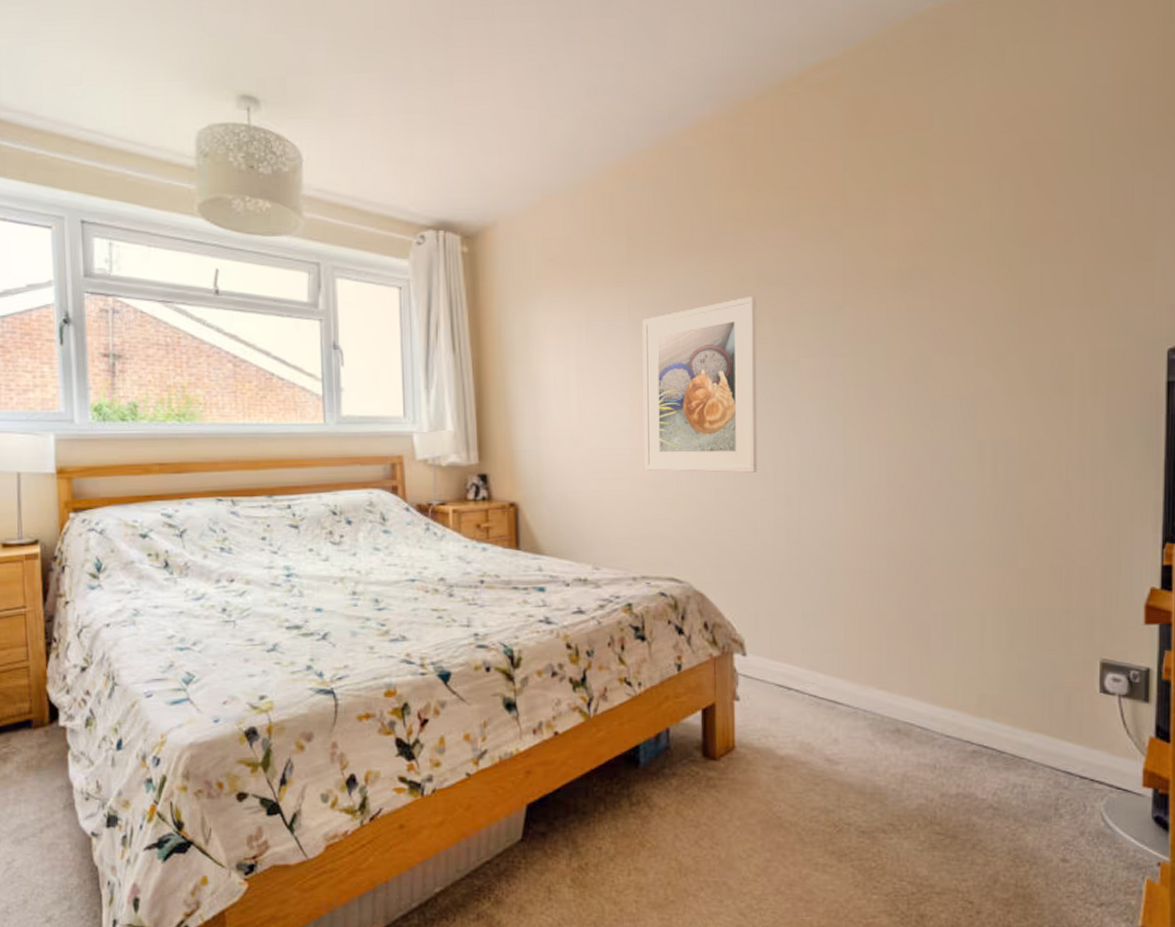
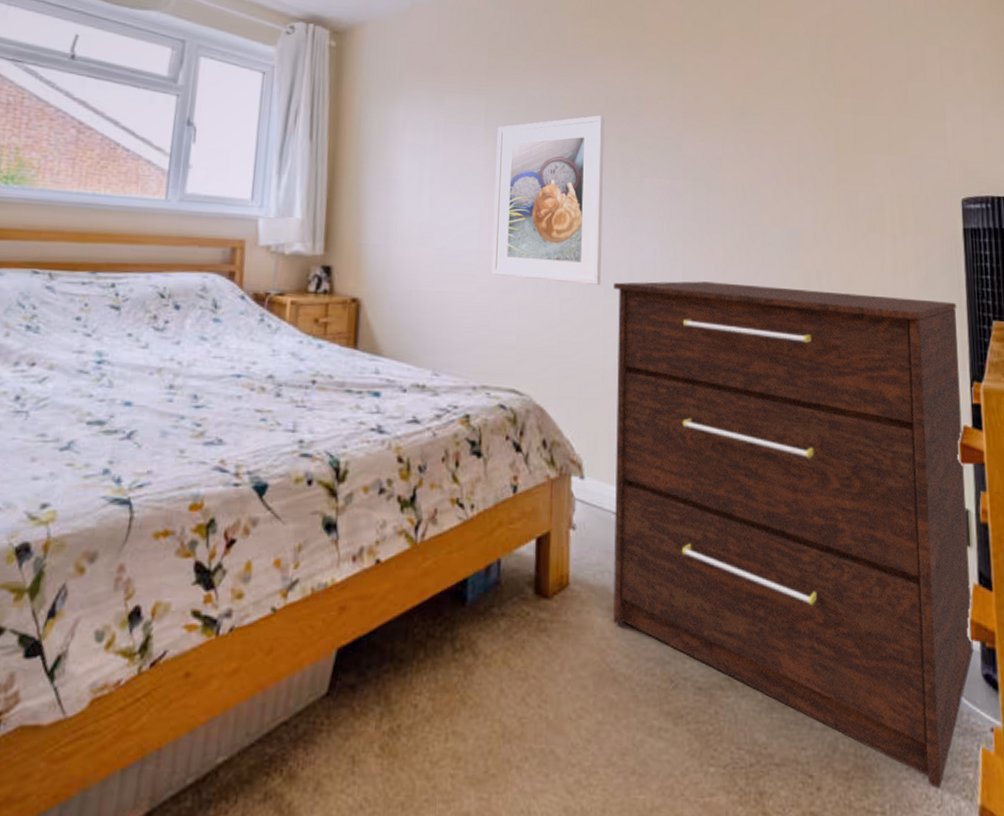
dresser: none [771,460,1152,912] -> present [613,281,974,788]

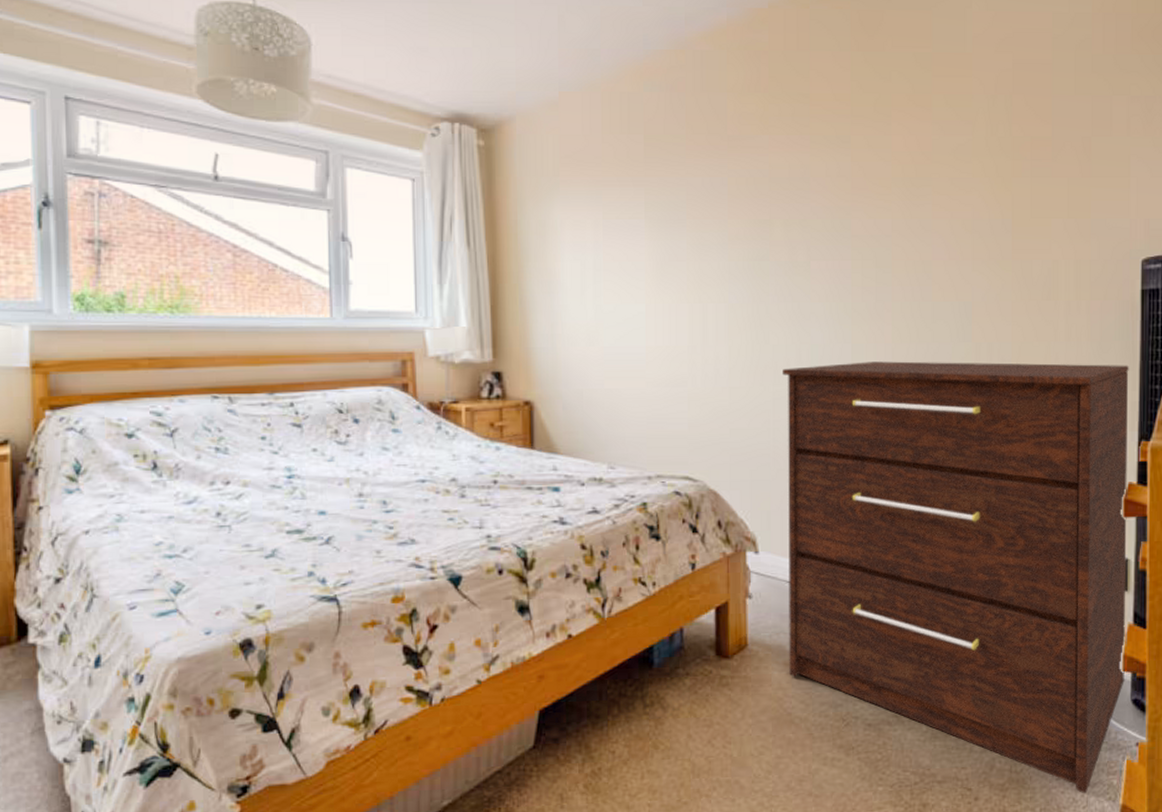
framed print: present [491,115,605,285] -> none [659,198,770,372]

